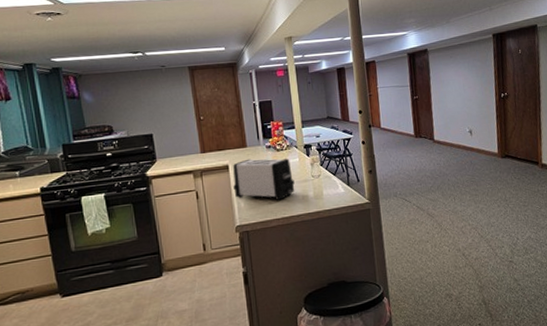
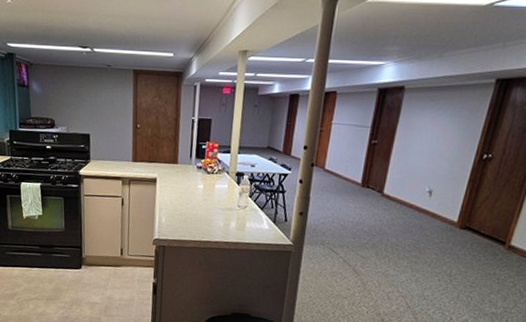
toaster: present [233,158,295,201] -> none [158,176,219,224]

